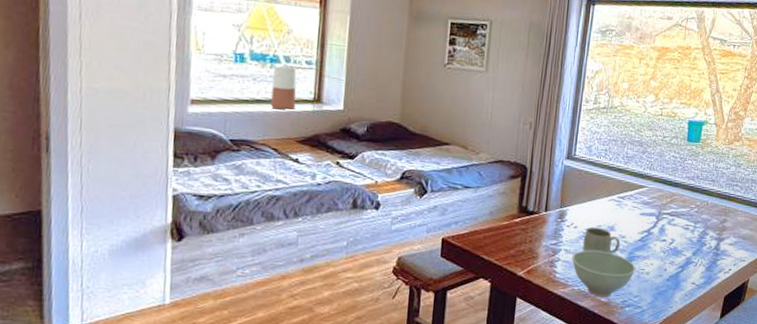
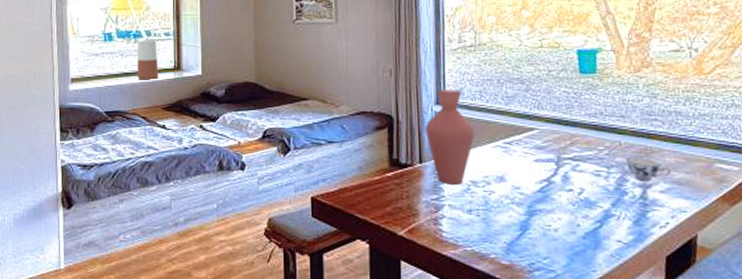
vase: none [554,145,596,232] -> present [425,90,475,185]
bowl: present [571,250,636,297] -> none [458,205,540,259]
mug: present [582,227,621,254] -> none [468,178,515,208]
teacup: none [709,215,740,235] -> present [626,158,671,181]

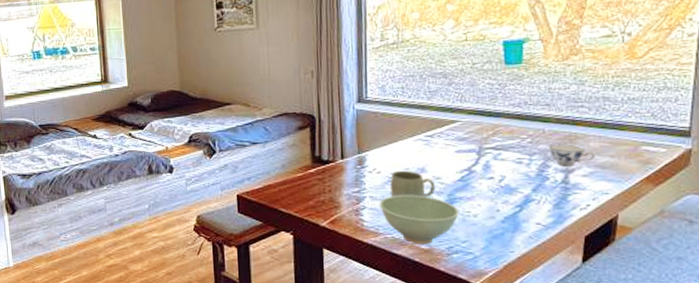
vase: present [137,40,159,80] -> none [65,55,87,94]
vase: present [425,90,475,185] -> none [347,87,397,178]
bowl: none [458,205,540,259] -> present [379,195,459,244]
mug: none [468,178,515,208] -> present [389,170,436,198]

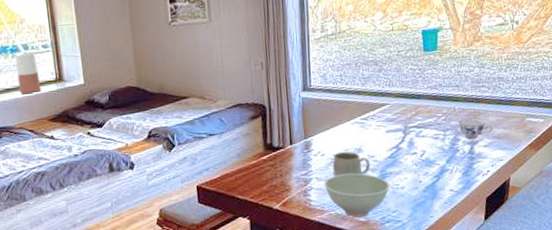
vase: none [65,55,87,94] -> present [15,53,42,95]

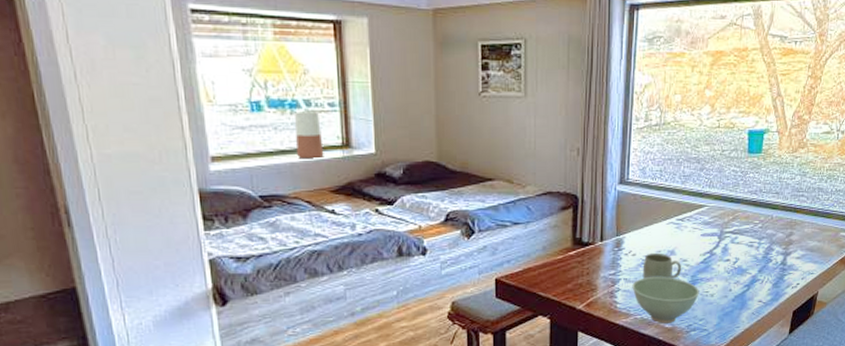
teacup: present [458,119,493,139] -> none [774,229,807,250]

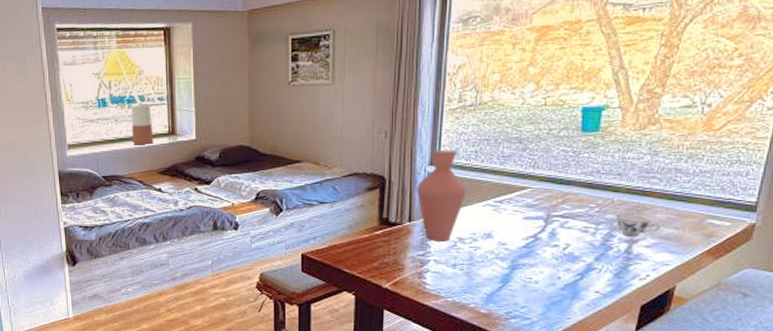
vase: none [608,169,653,260] -> present [417,150,467,241]
bowl: present [632,277,700,324] -> none [443,260,521,308]
mug: present [642,252,682,279] -> none [454,235,500,263]
teacup: none [774,229,807,250] -> present [616,214,660,237]

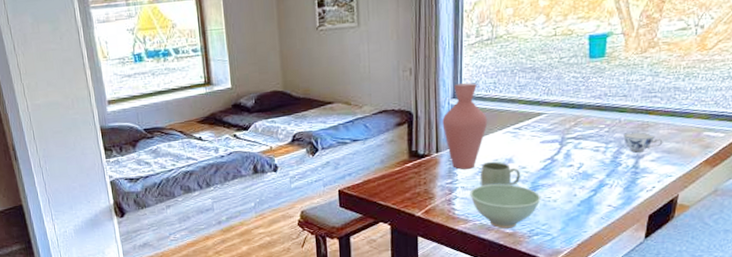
vase: present [132,105,154,145] -> none [167,57,191,97]
bowl: none [443,260,521,308] -> present [470,184,541,229]
mug: none [454,235,500,263] -> present [480,161,521,187]

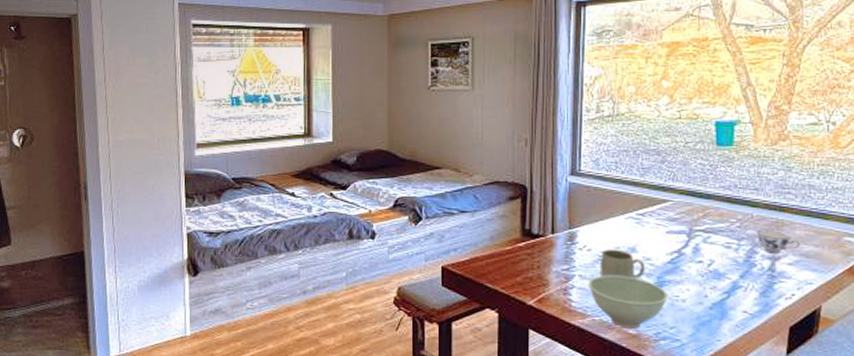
vase: present [442,83,488,170] -> none [559,160,609,255]

